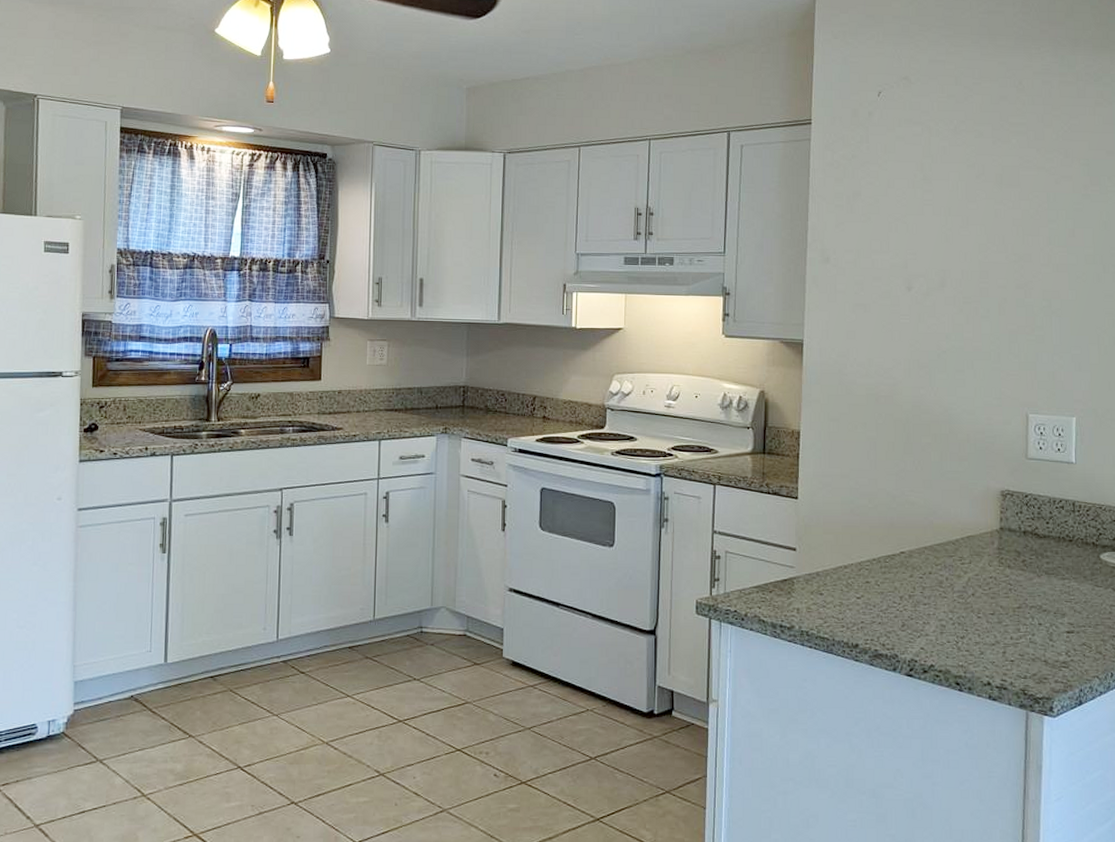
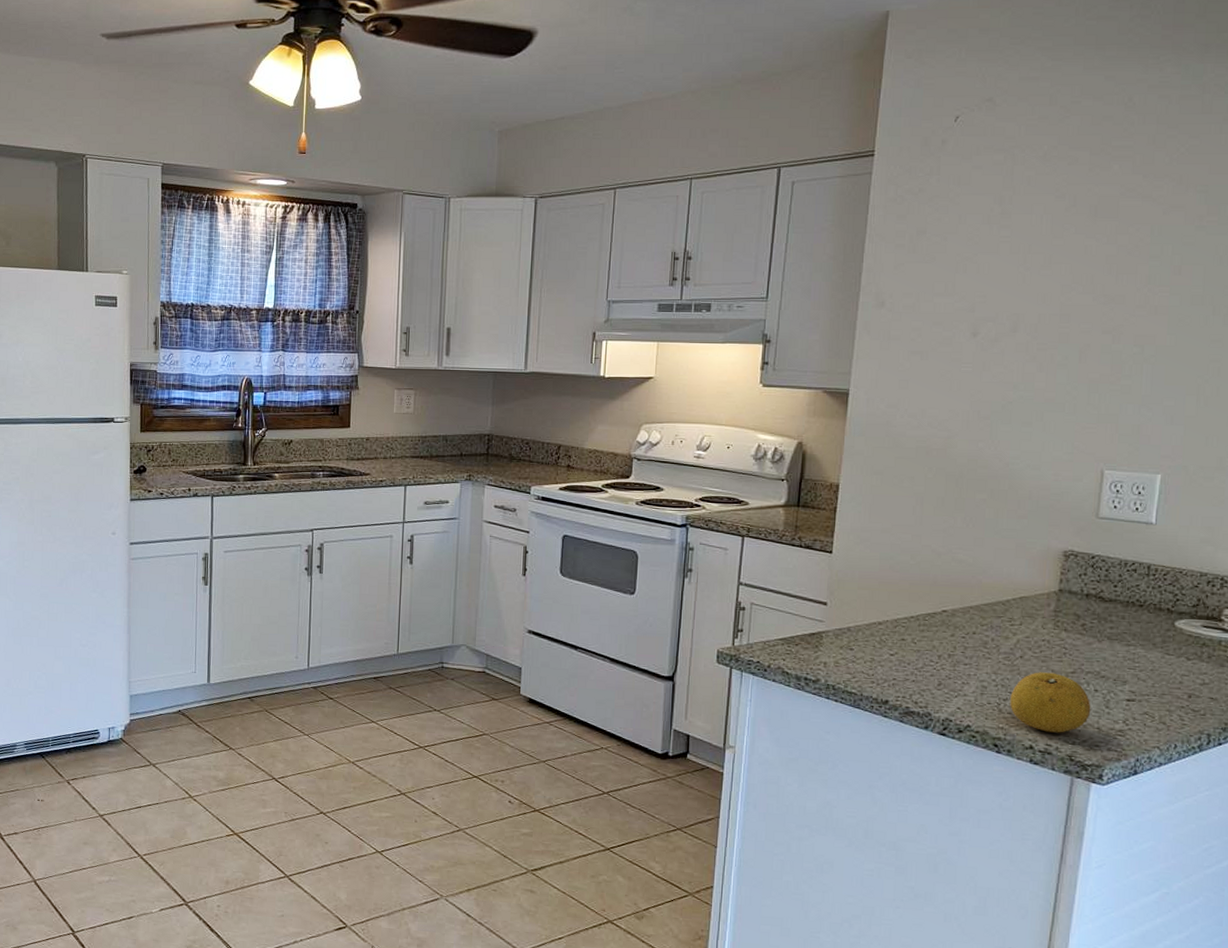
fruit: none [967,608,1038,668] -> present [1010,672,1091,733]

